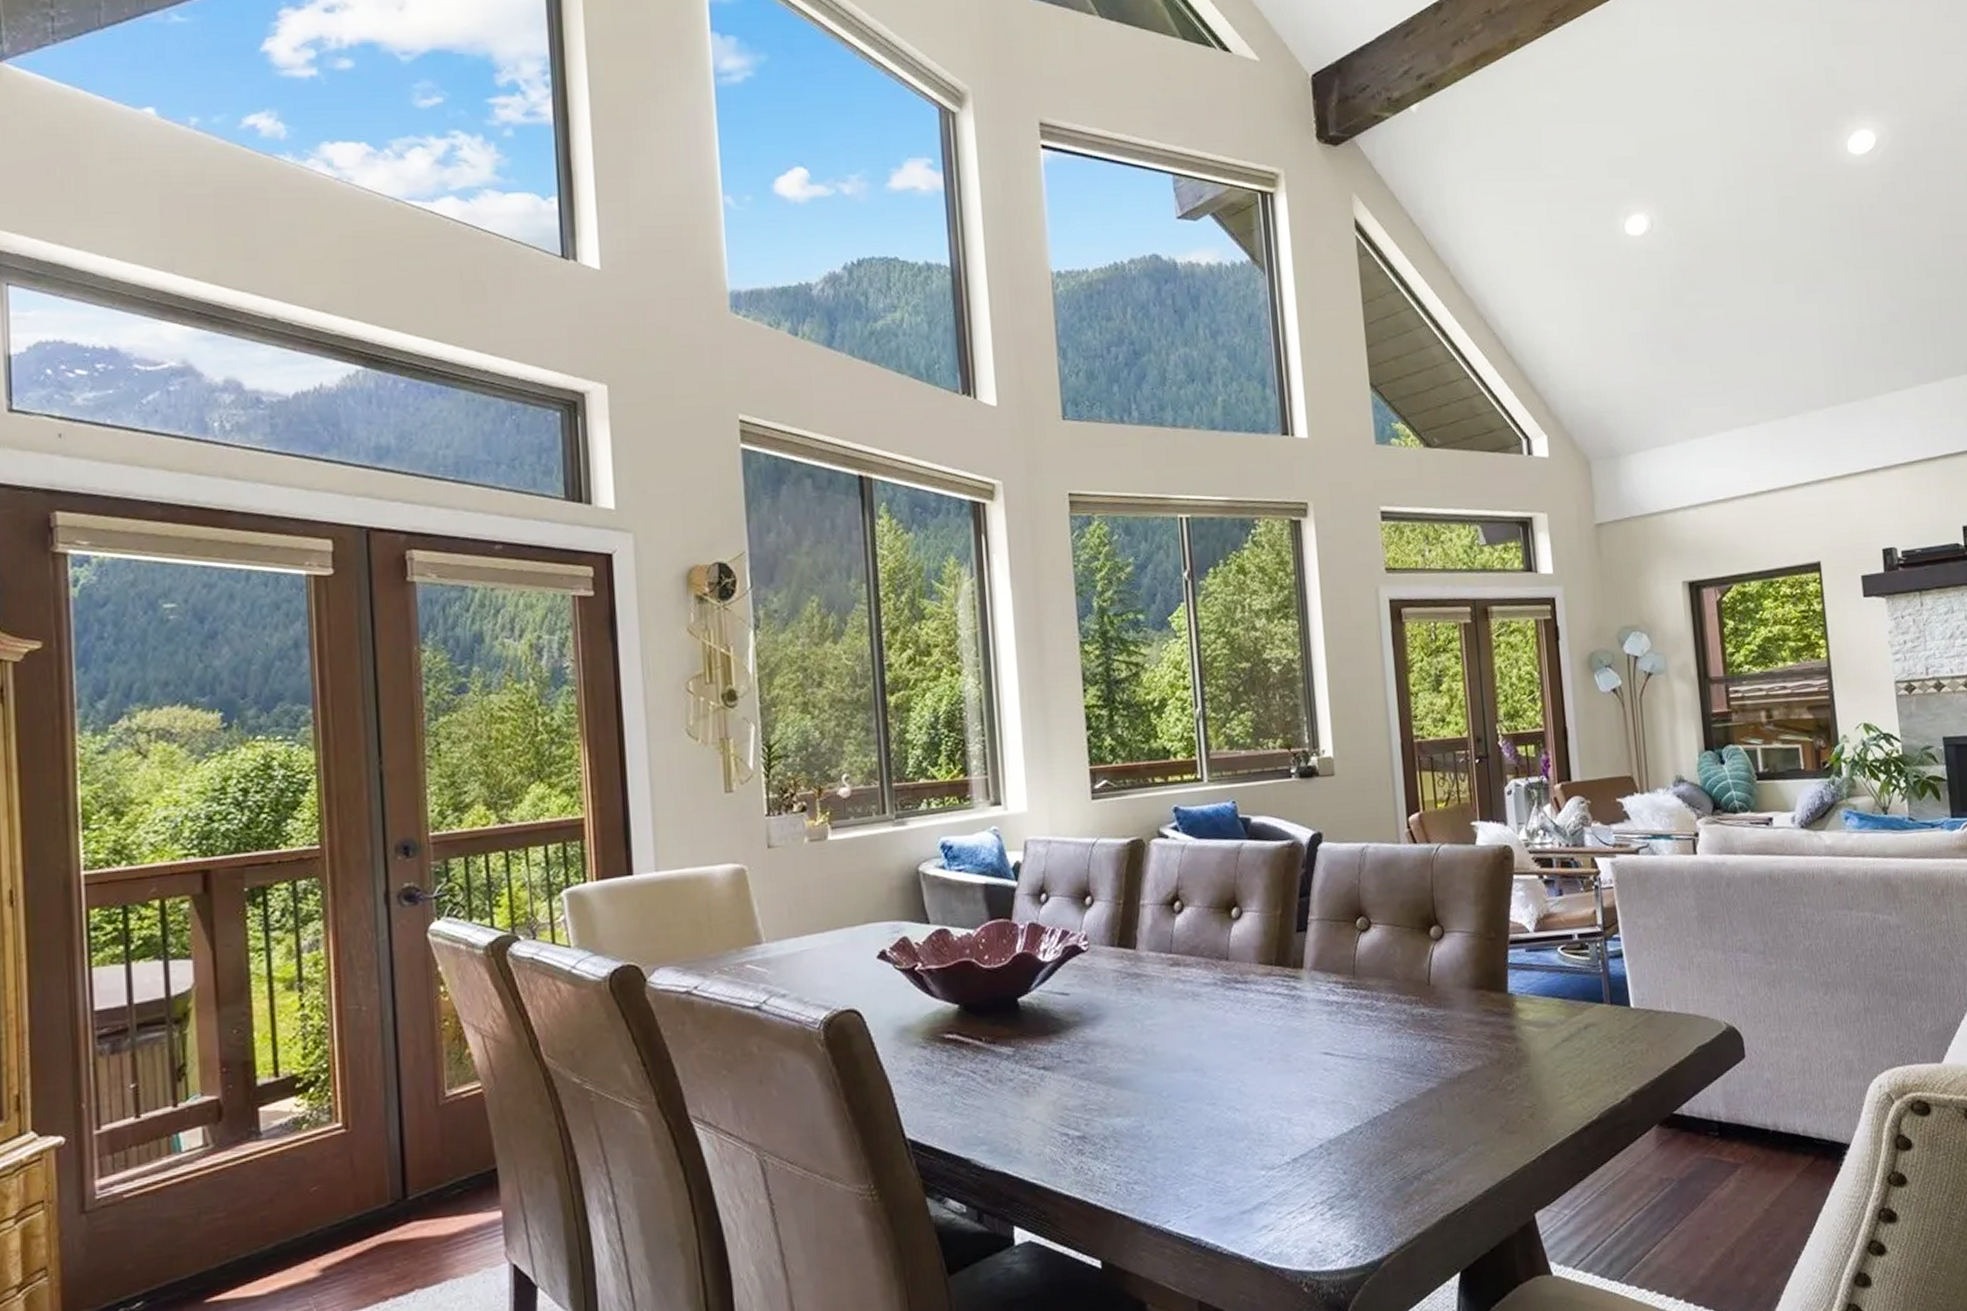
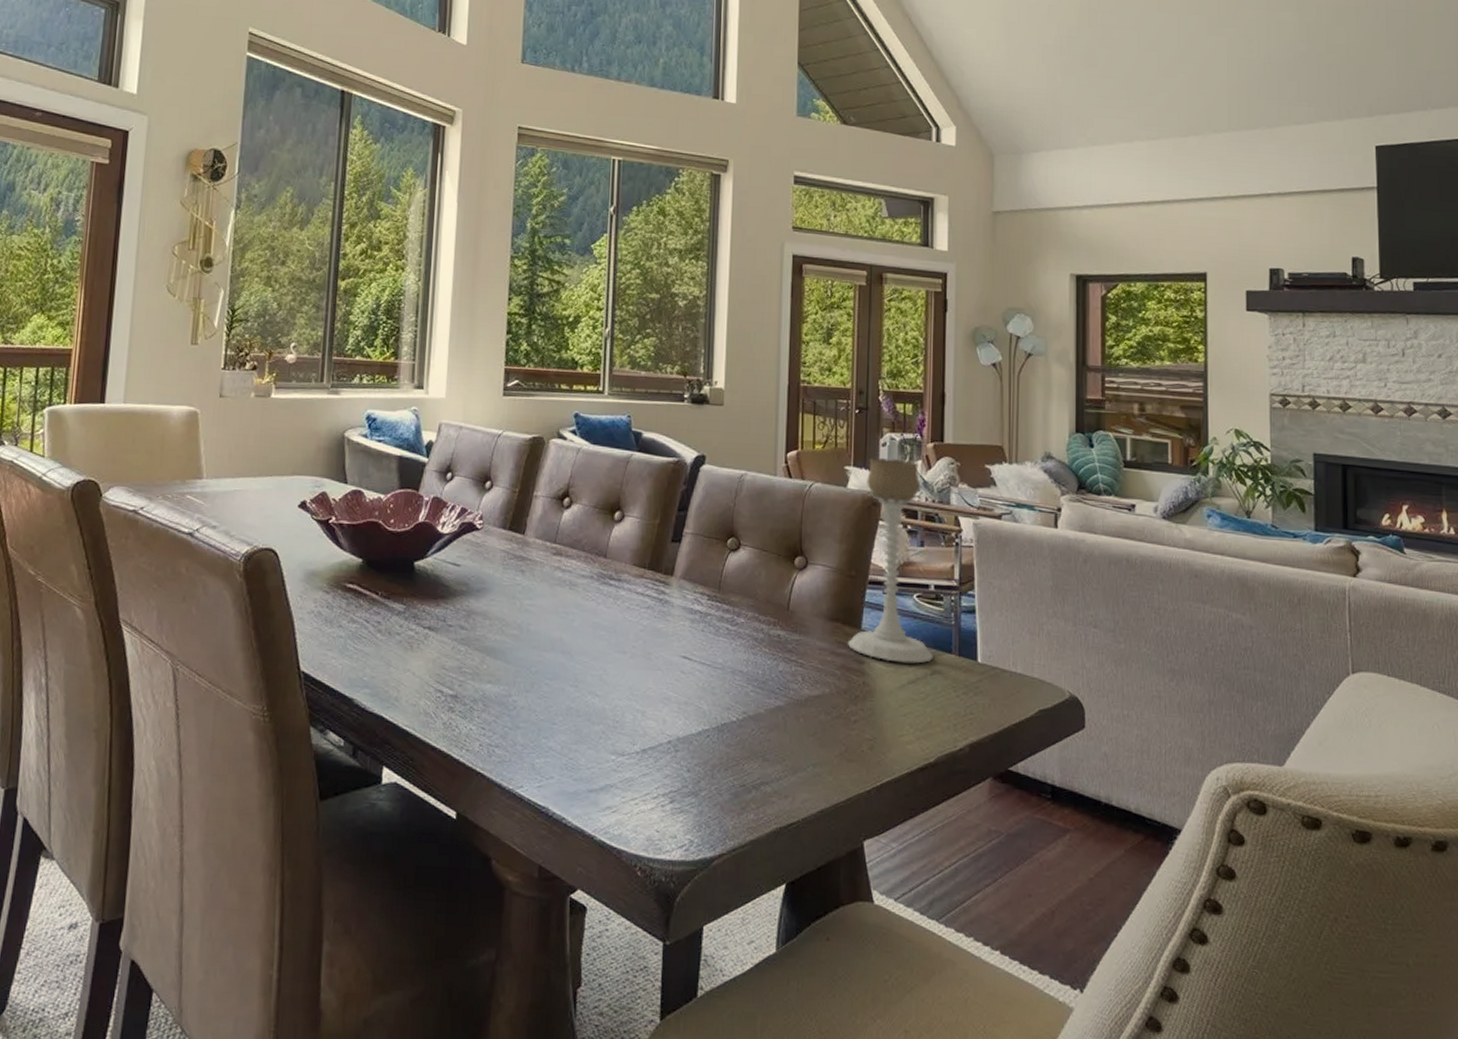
candle holder: none [1495,805,1585,1023] -> present [848,458,933,664]

